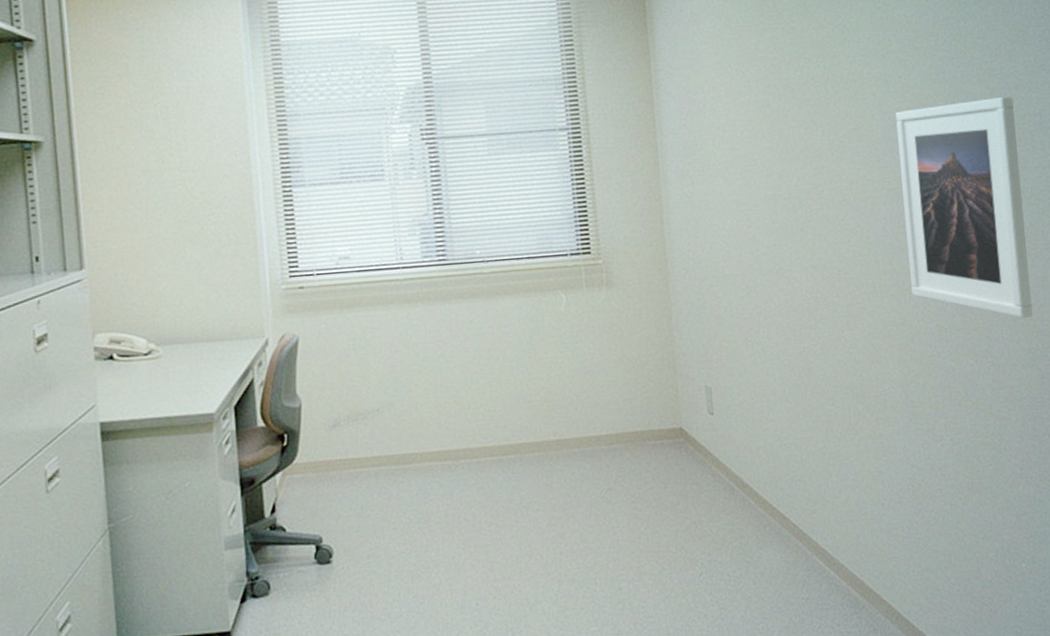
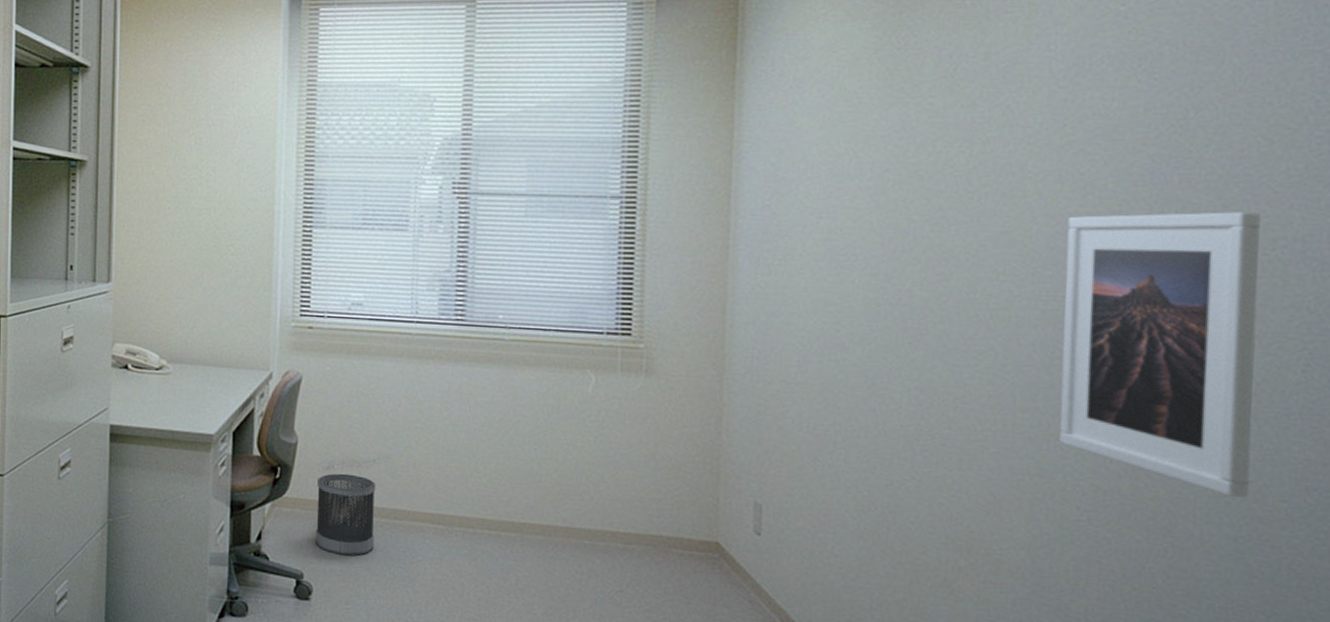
wastebasket: none [325,427,388,511] -> present [315,473,376,556]

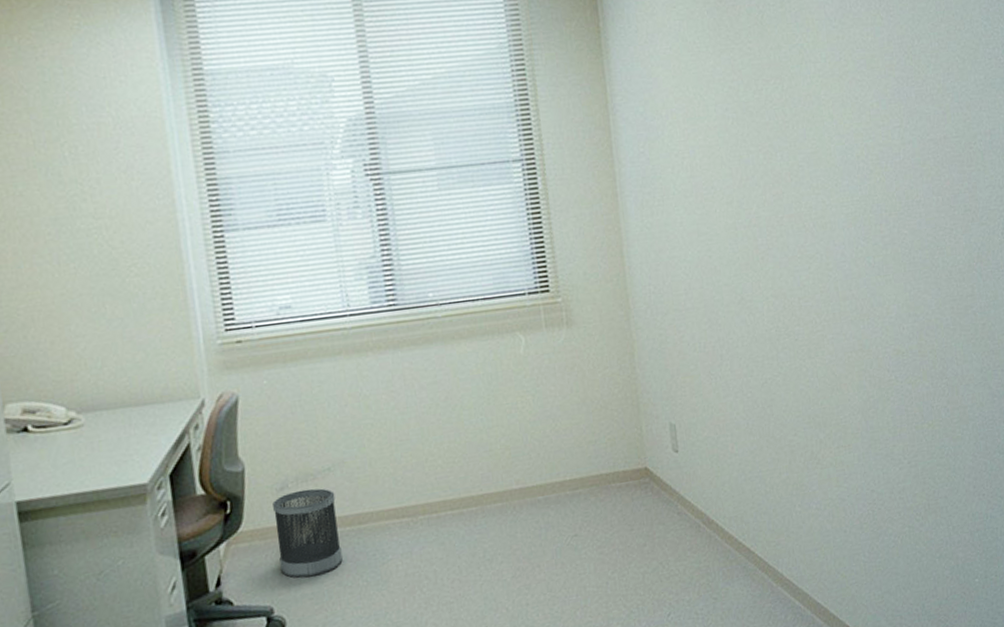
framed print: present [1058,212,1260,498] -> none [852,116,984,338]

